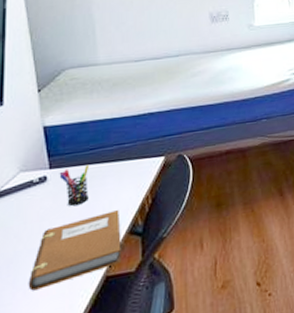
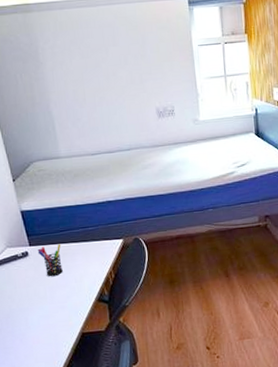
notebook: present [28,209,122,291] -> none [23,281,94,339]

